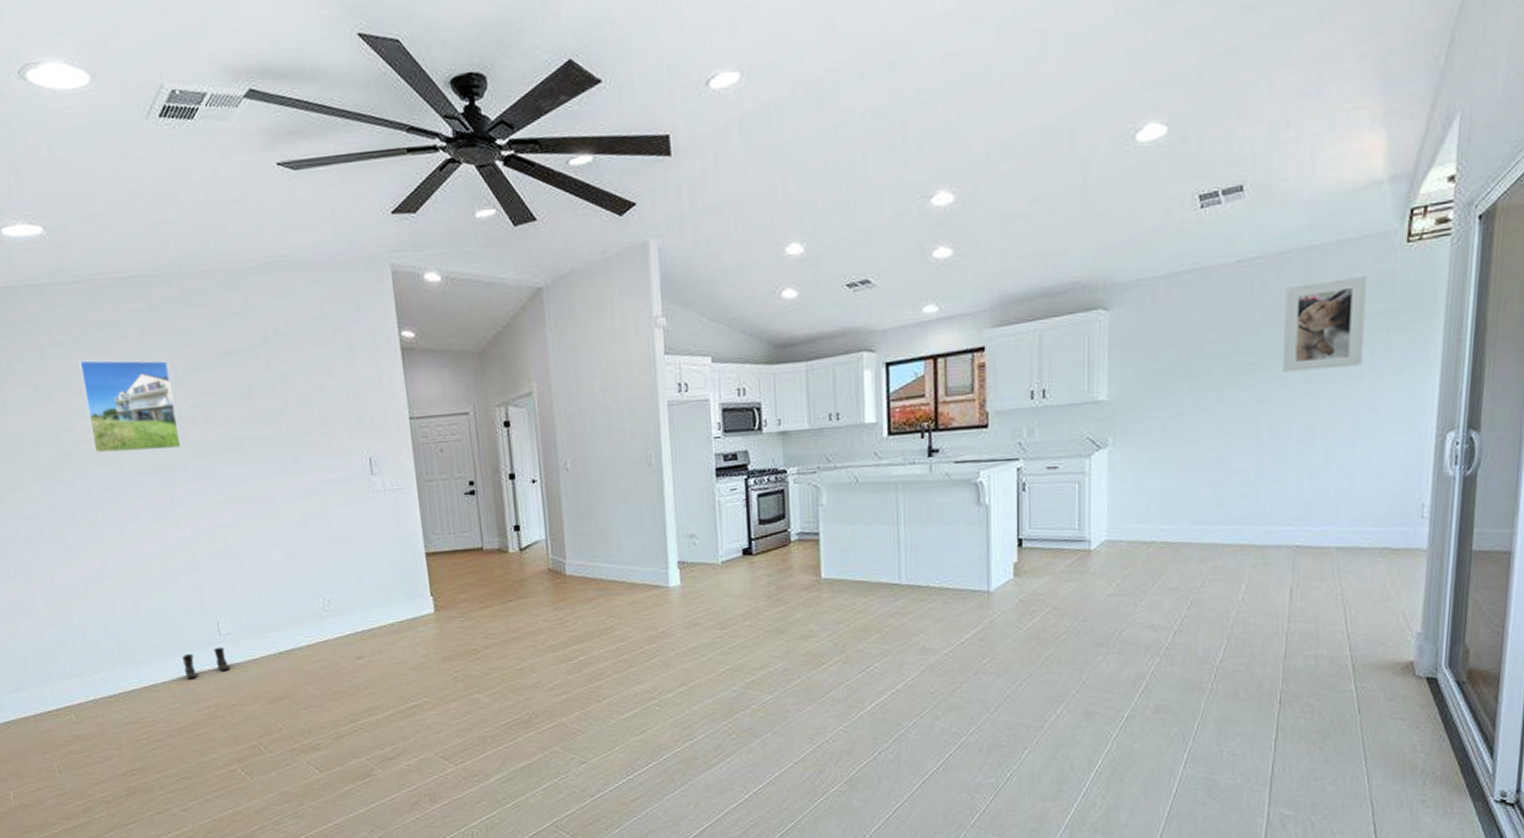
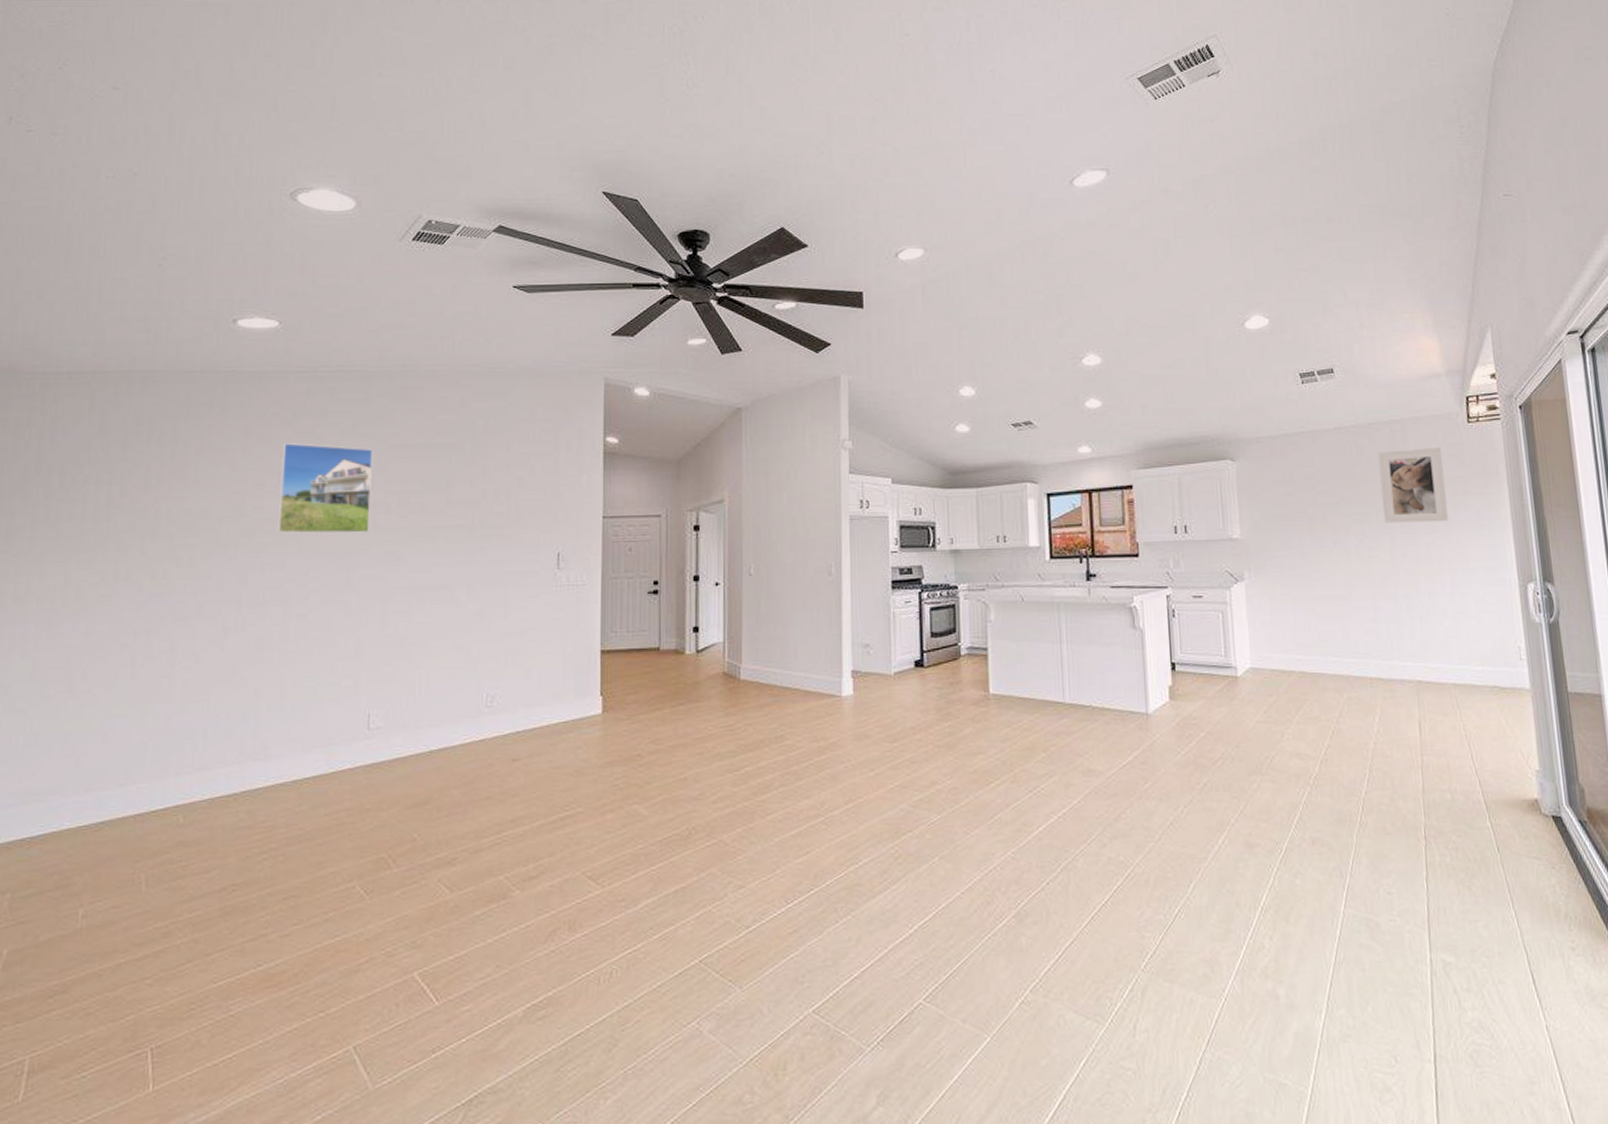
boots: present [182,647,231,680] -> none [321,742,373,779]

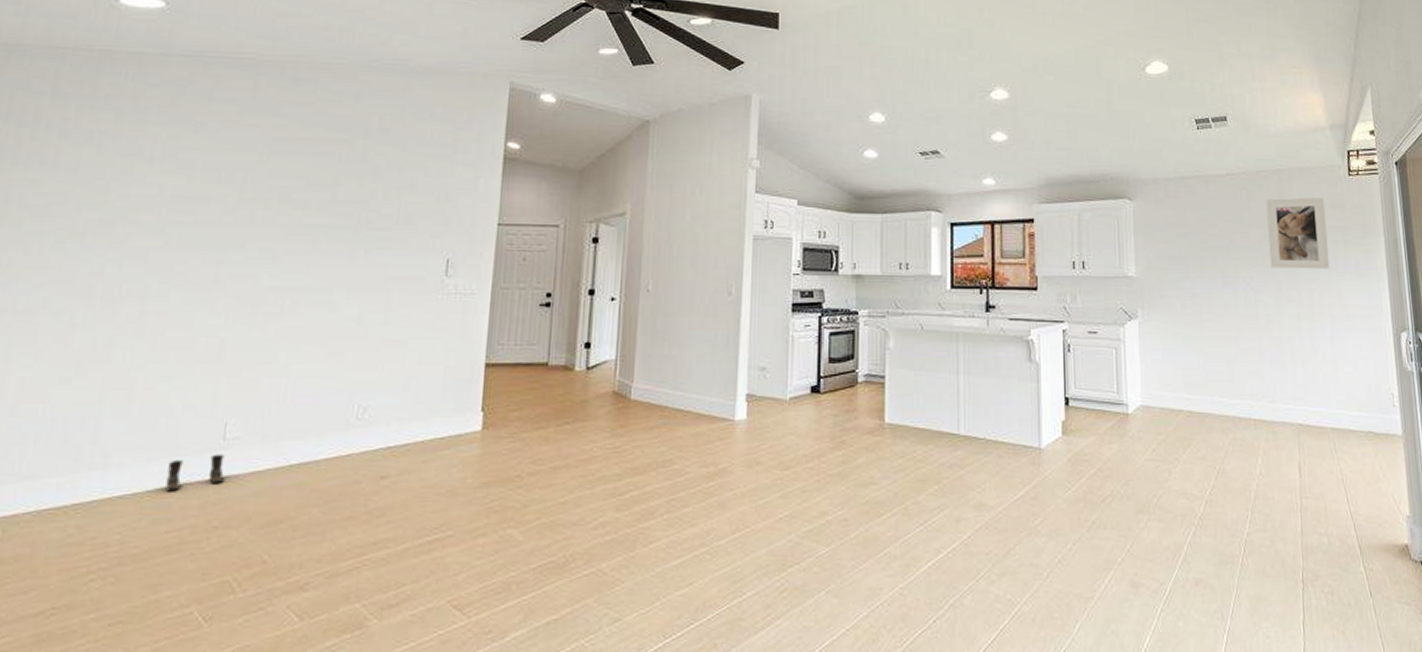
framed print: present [278,443,374,534] -> none [143,129,257,228]
boots: none [321,742,373,779] -> present [165,454,225,492]

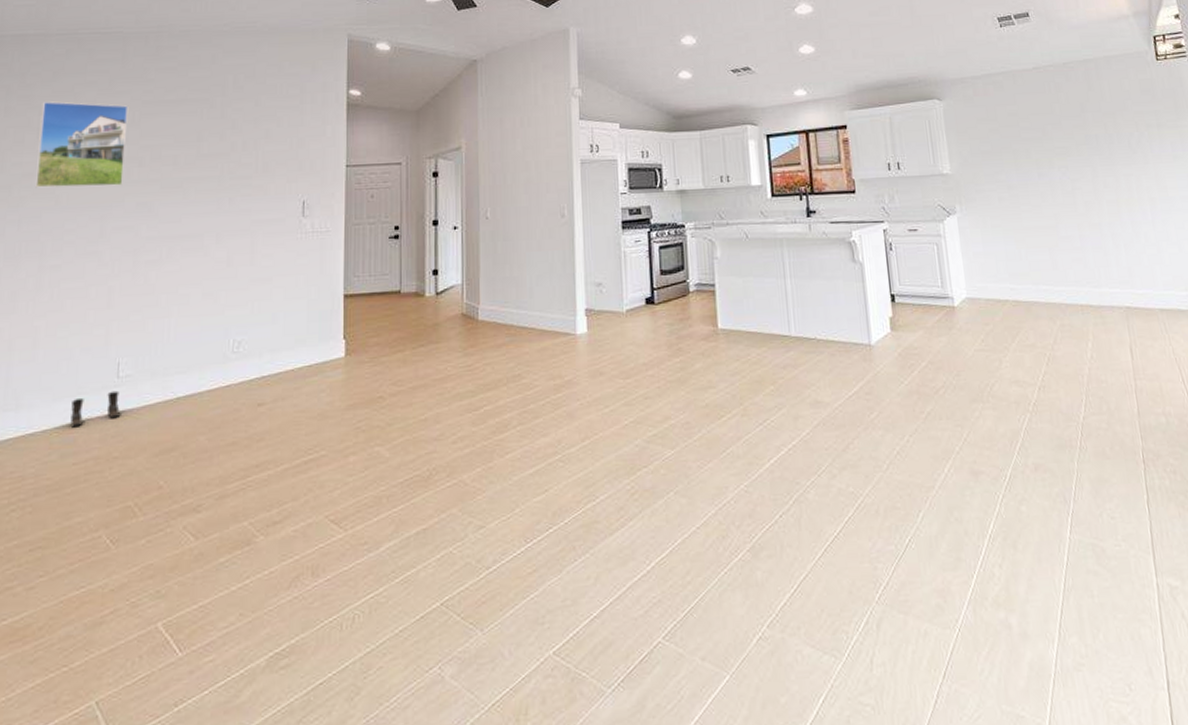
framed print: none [143,129,257,228] -> present [35,101,129,188]
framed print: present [1266,197,1330,269] -> none [1075,84,1145,156]

